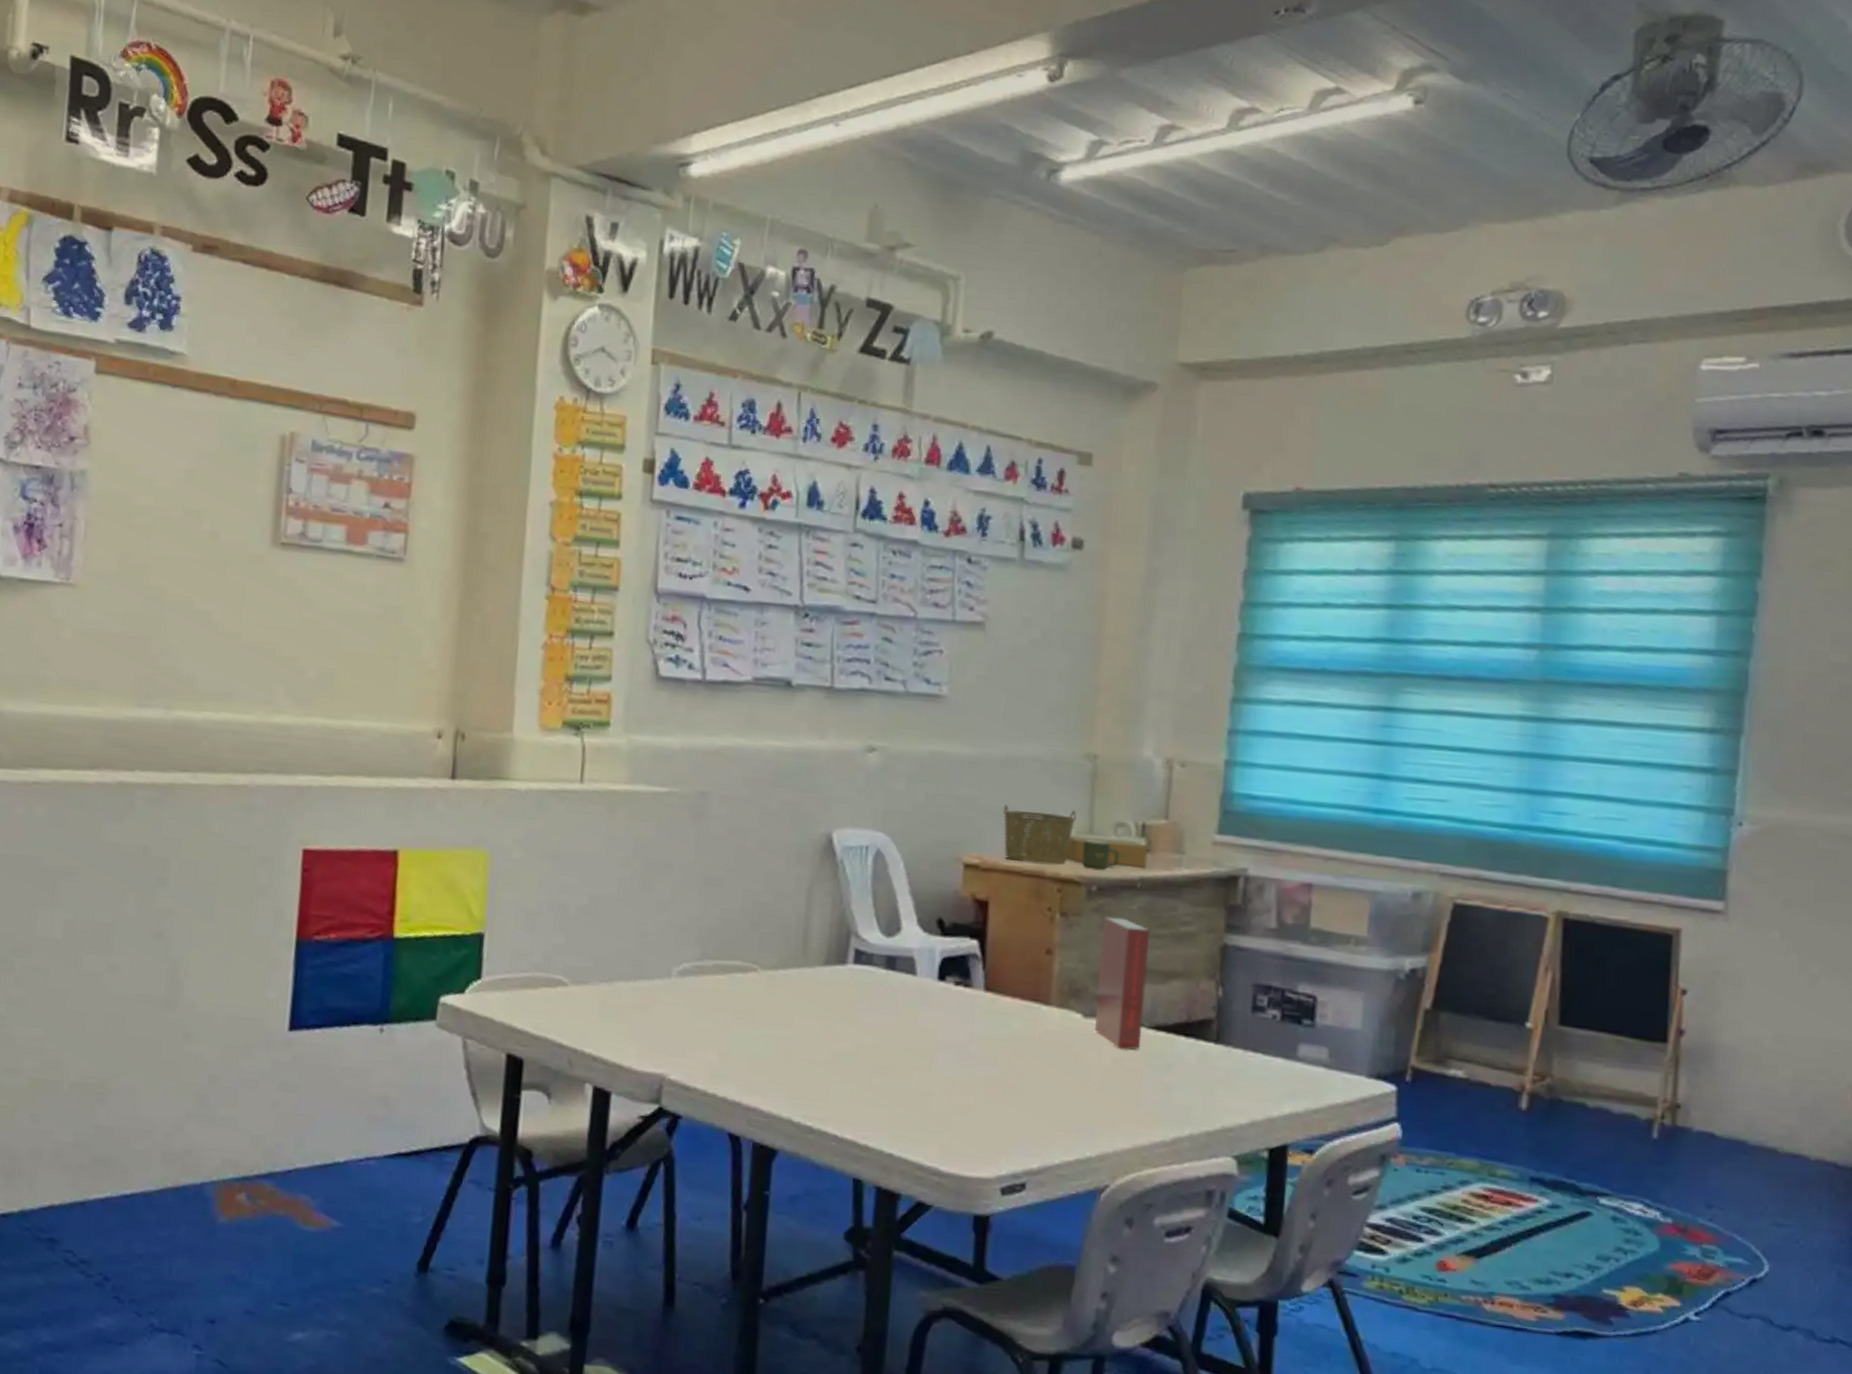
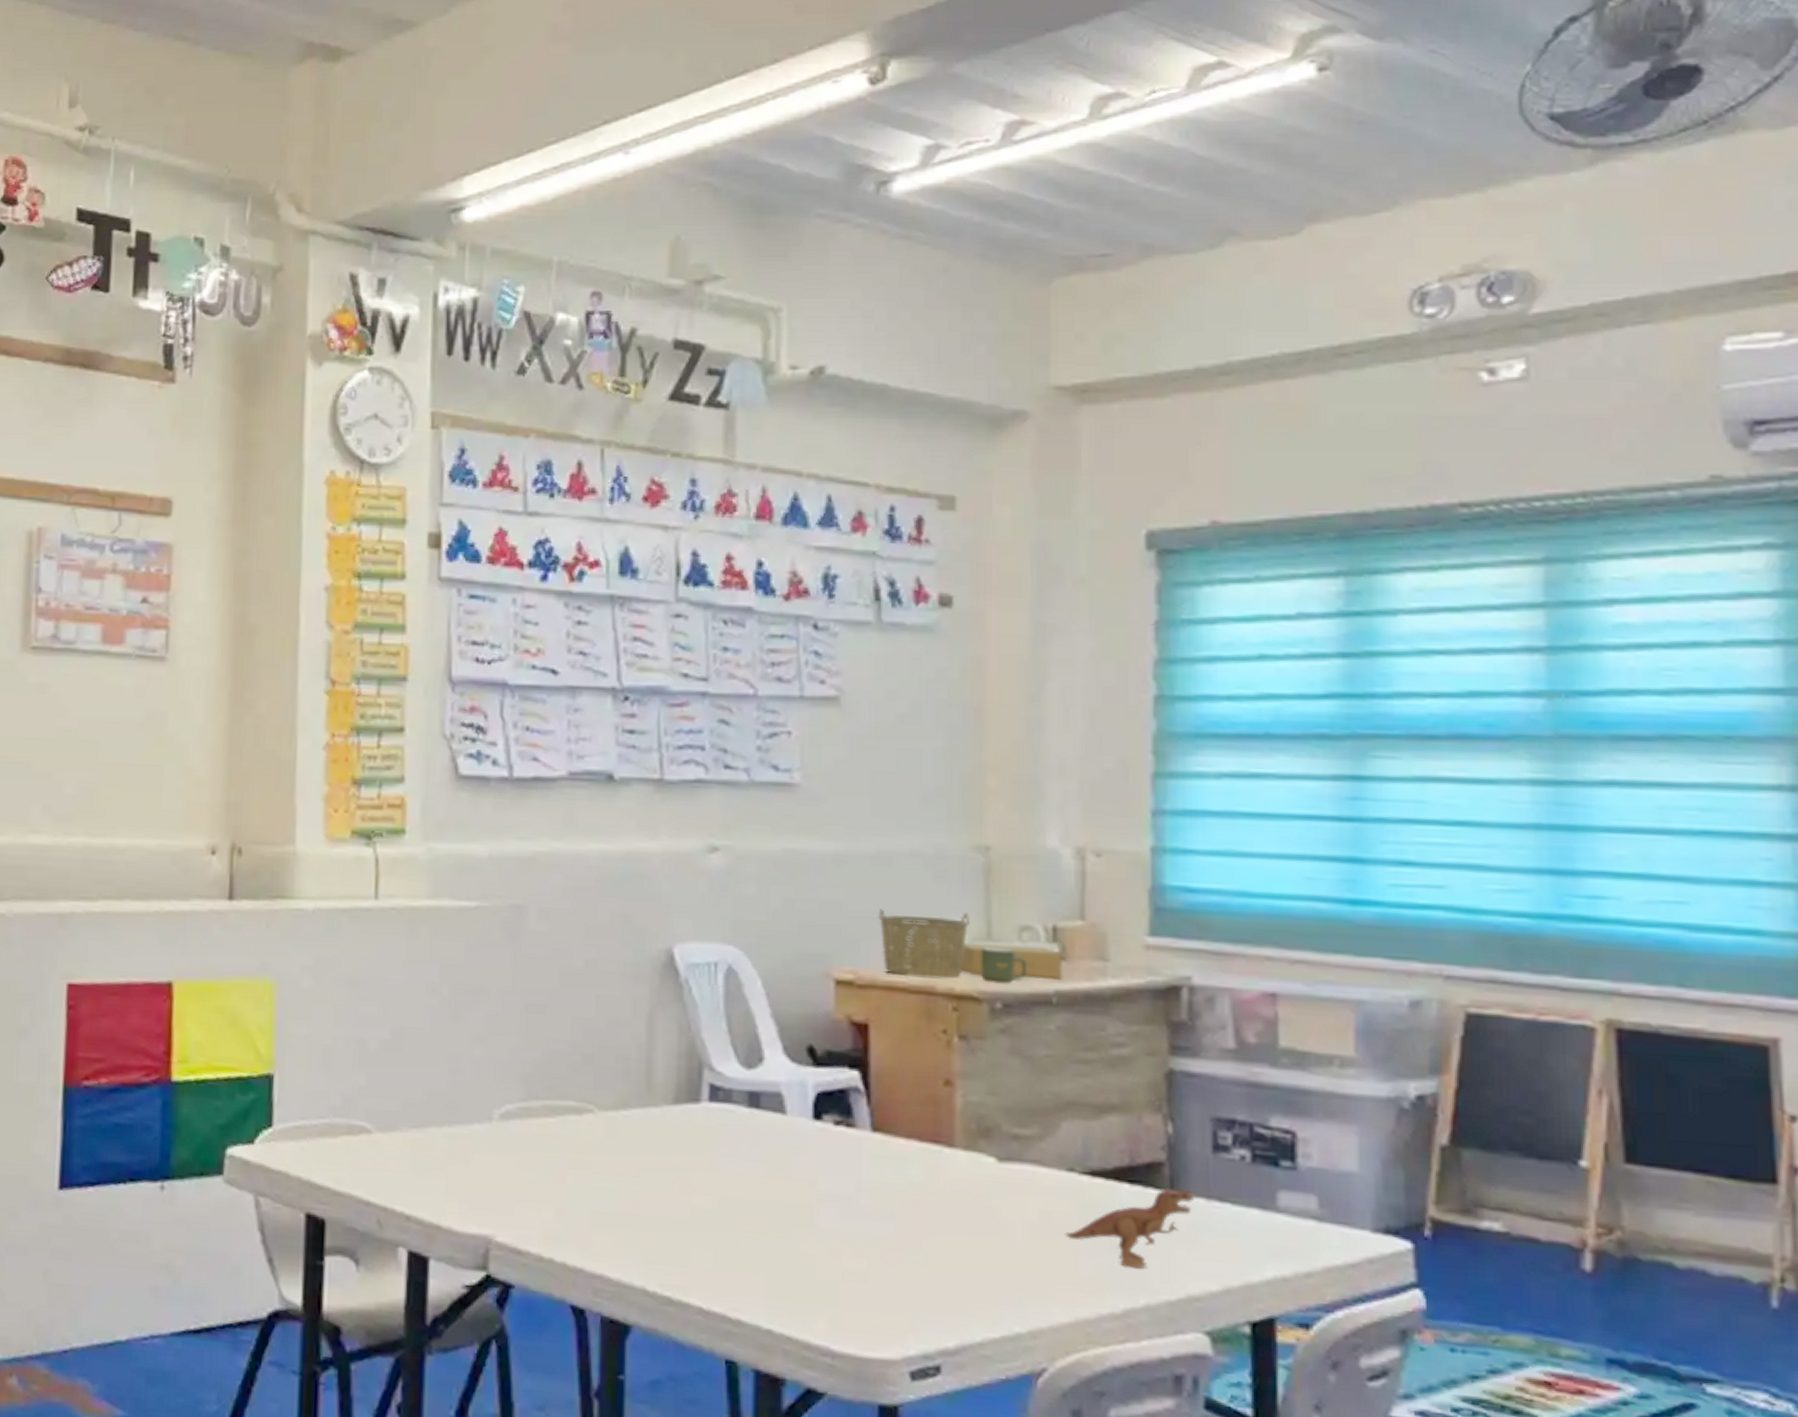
book: present [1095,916,1150,1050] -> none [1012,1039,1075,1201]
toy dinosaur: none [1131,1040,1235,1106] -> present [1064,1187,1195,1269]

